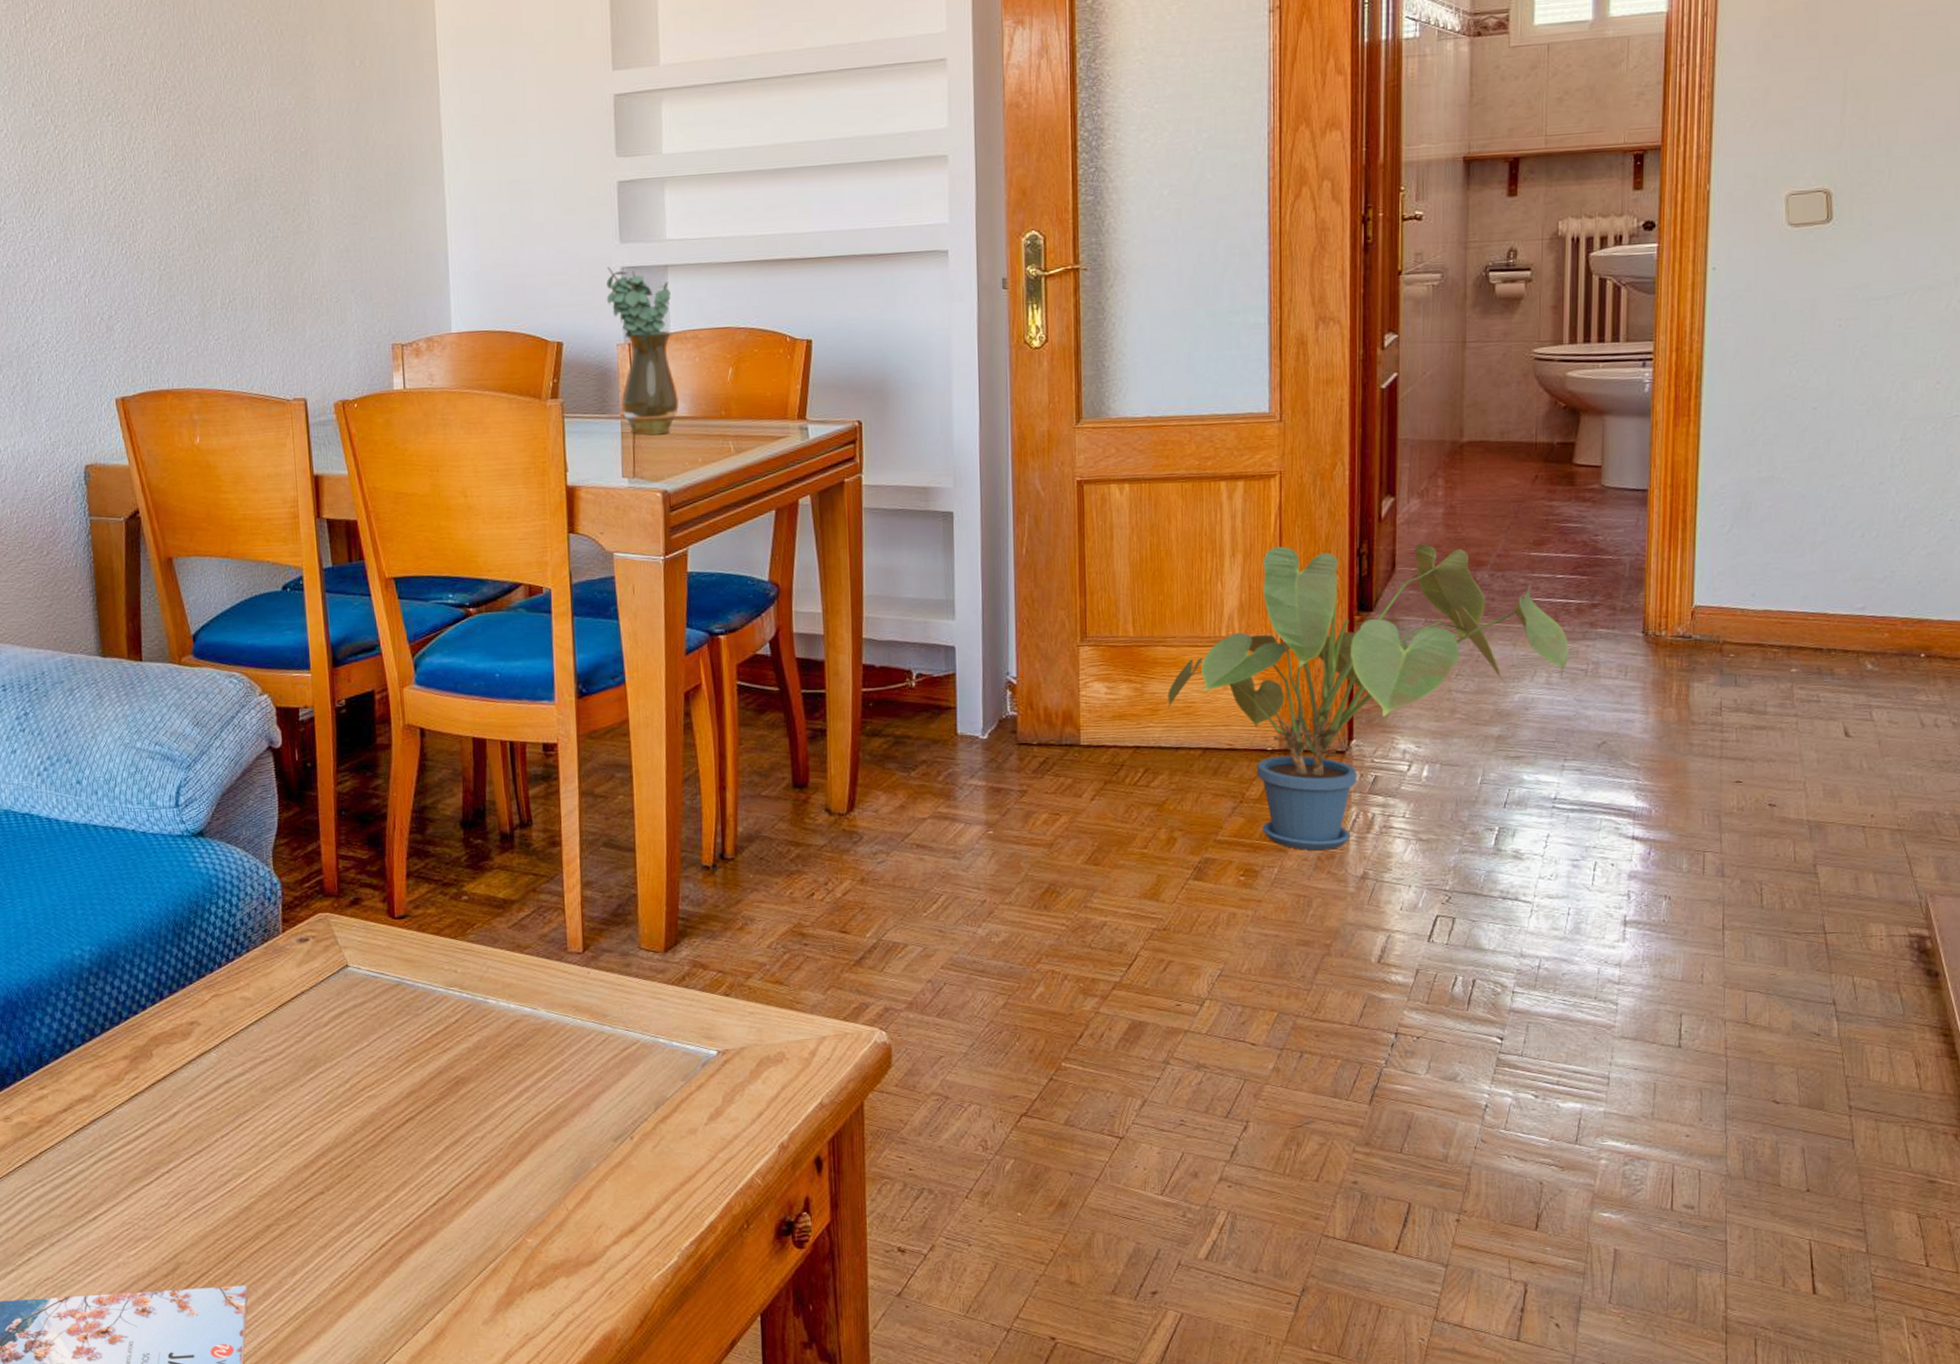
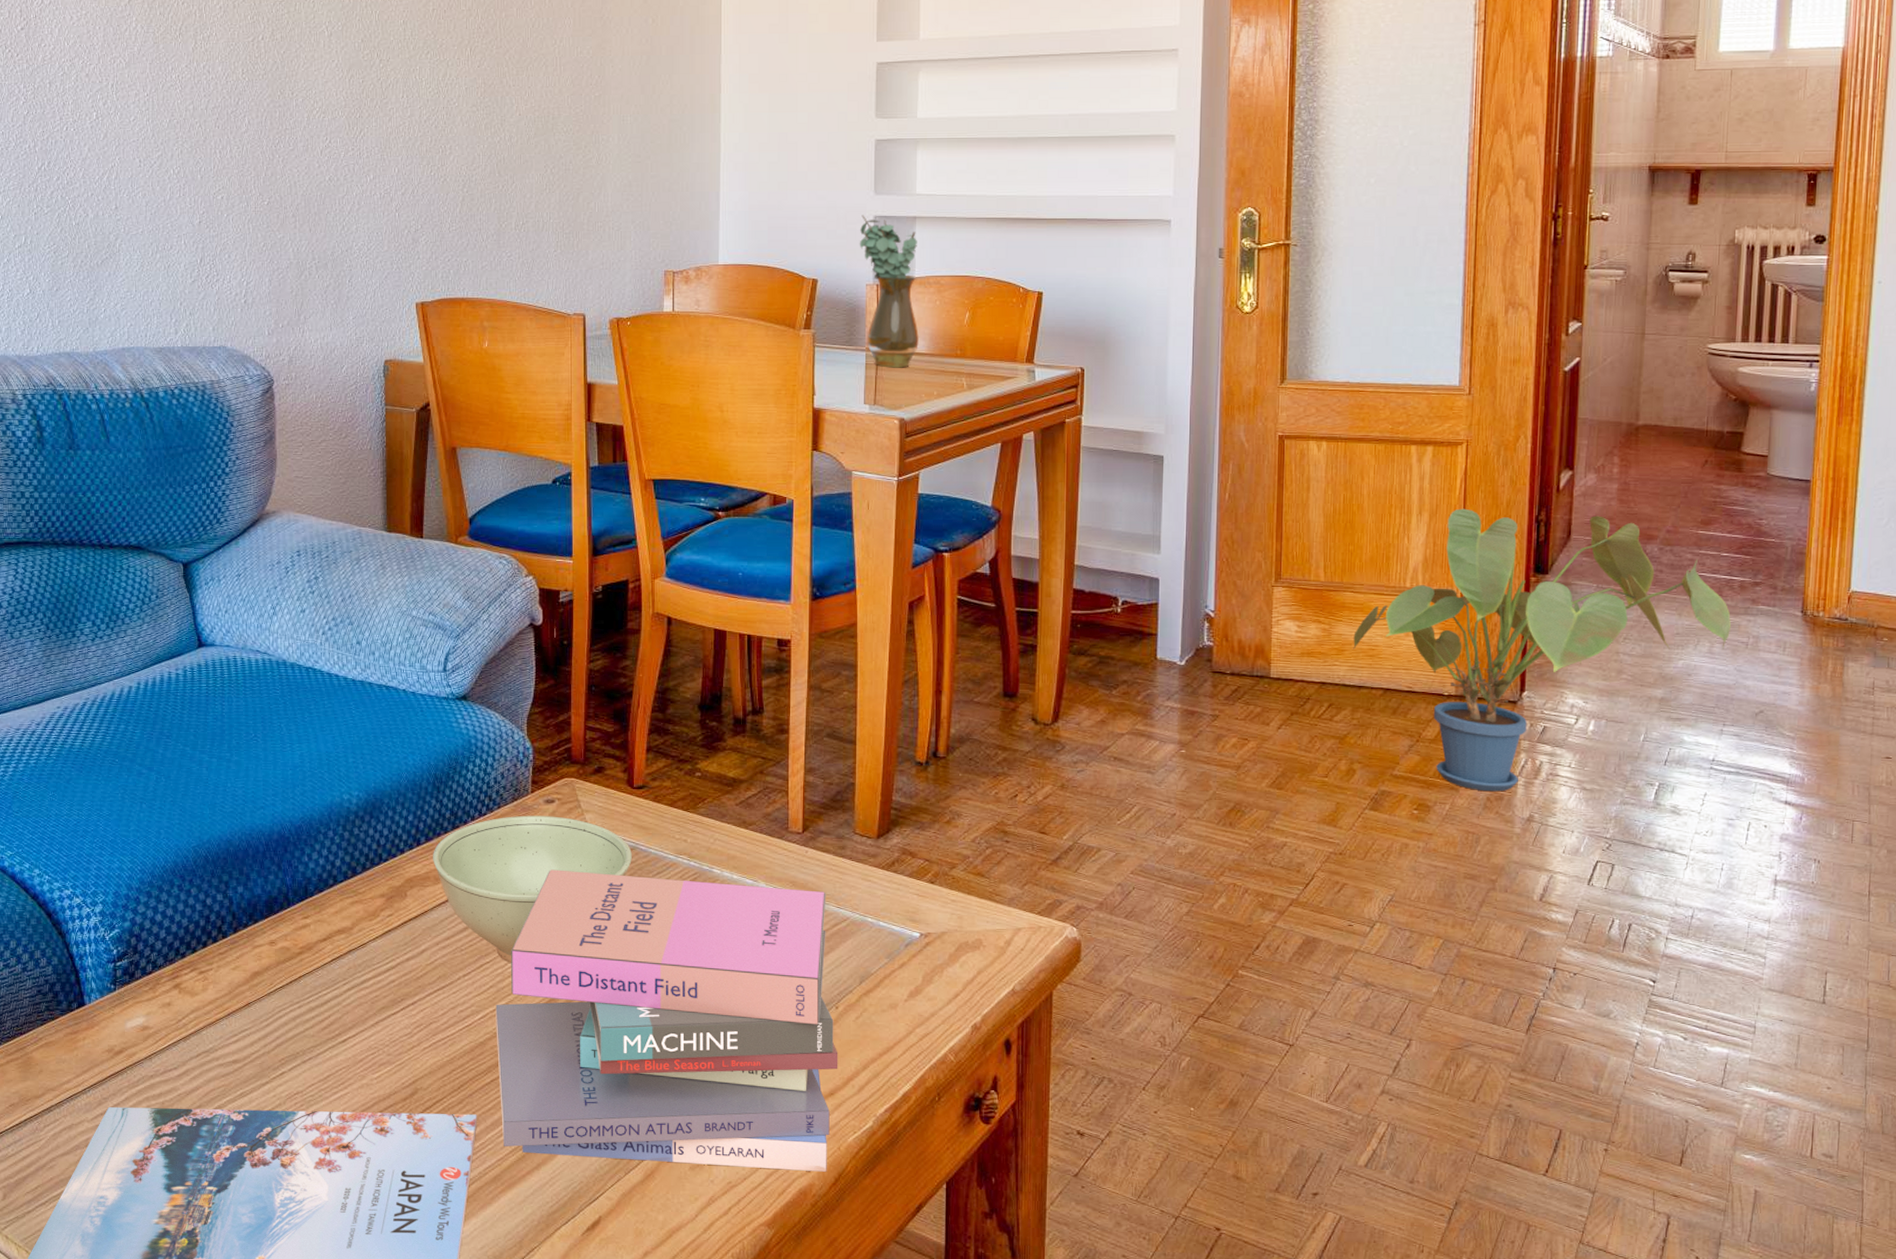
bowl: none [178,955,398,1119] -> present [433,815,632,963]
books: none [259,1013,637,1322] -> present [495,869,838,1173]

